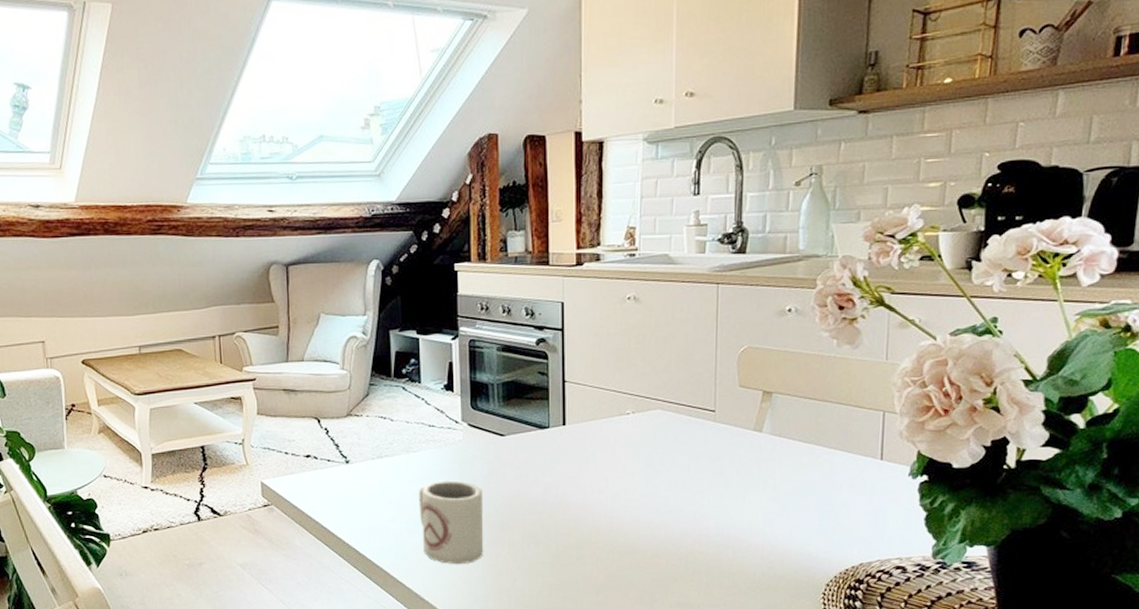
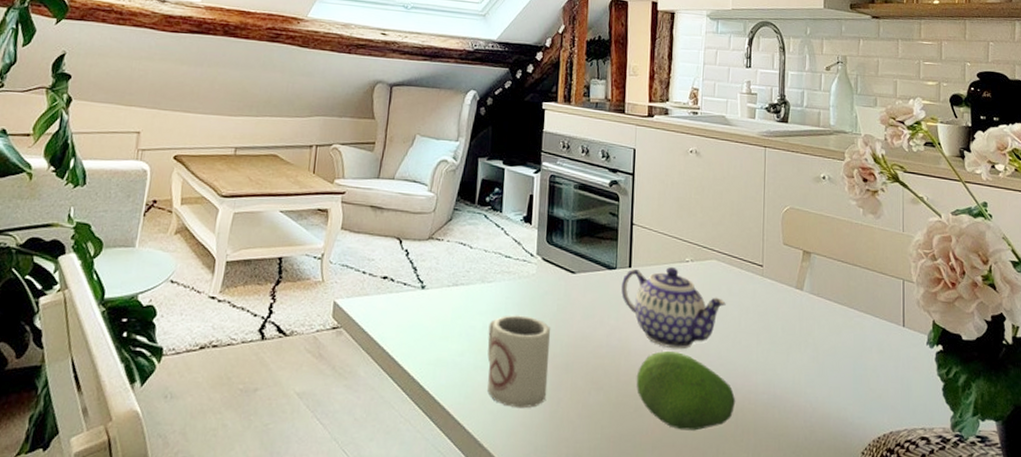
teapot: none [556,420,673,501] -> present [621,266,726,349]
fruit: none [576,503,686,575] -> present [636,351,736,431]

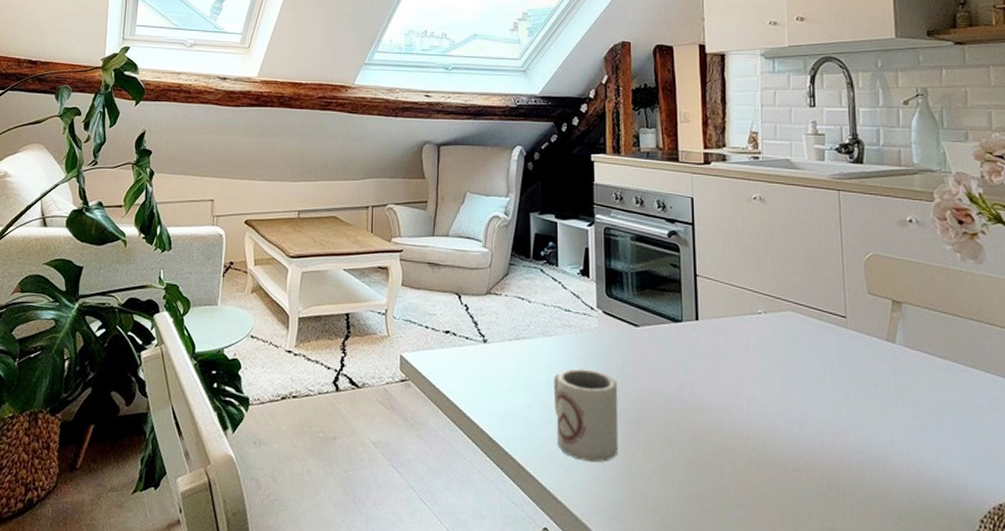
teapot: present [621,266,726,349] -> none [690,318,807,405]
fruit: present [636,351,736,431] -> none [712,407,827,491]

